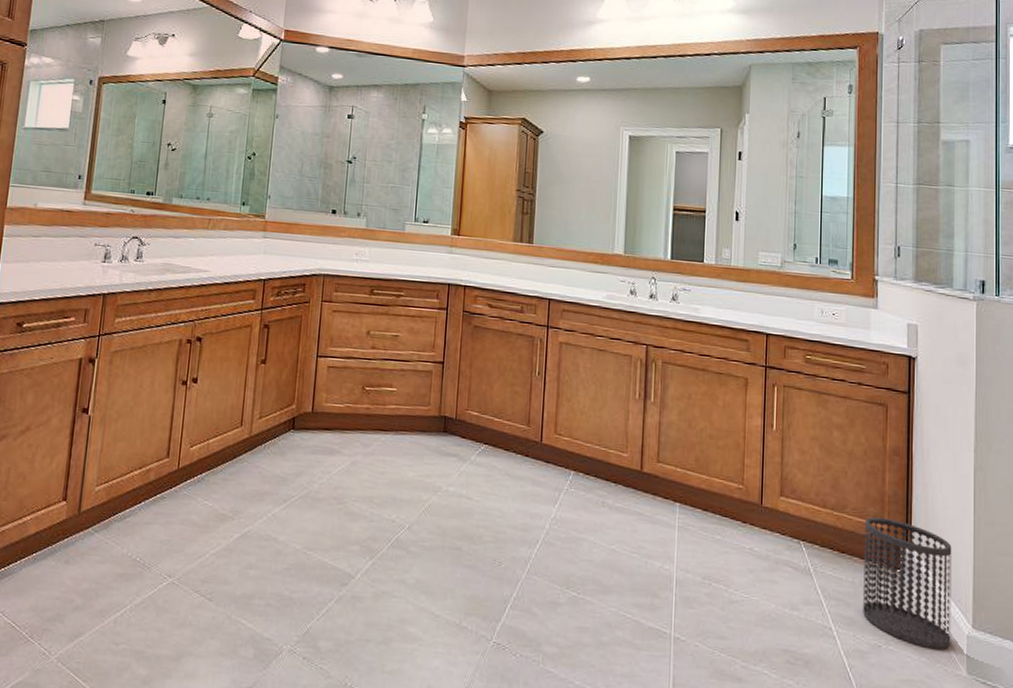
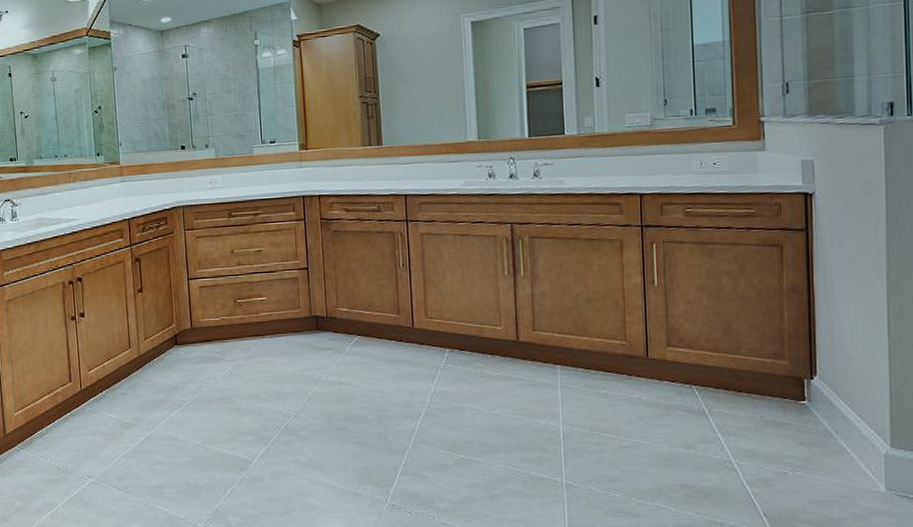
wastebasket: present [863,516,952,650] -> none [762,354,867,471]

